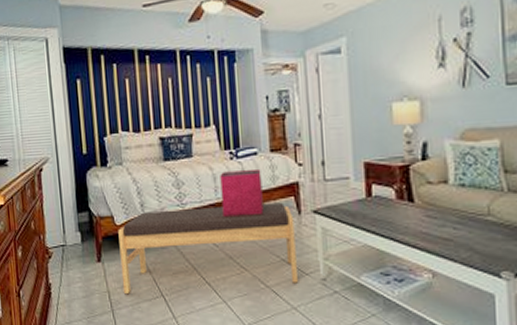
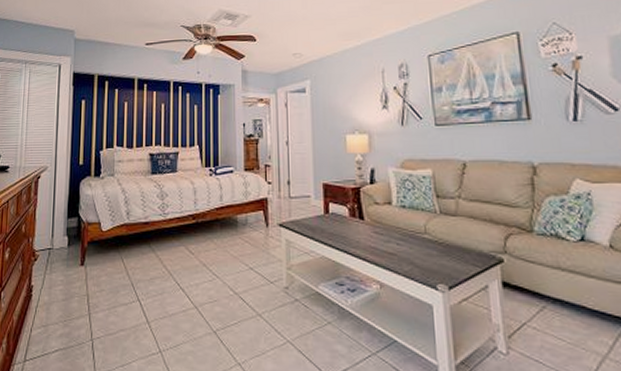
bench: present [118,202,298,295] -> none [101,215,263,299]
storage bin: present [220,168,264,216] -> none [200,185,236,227]

